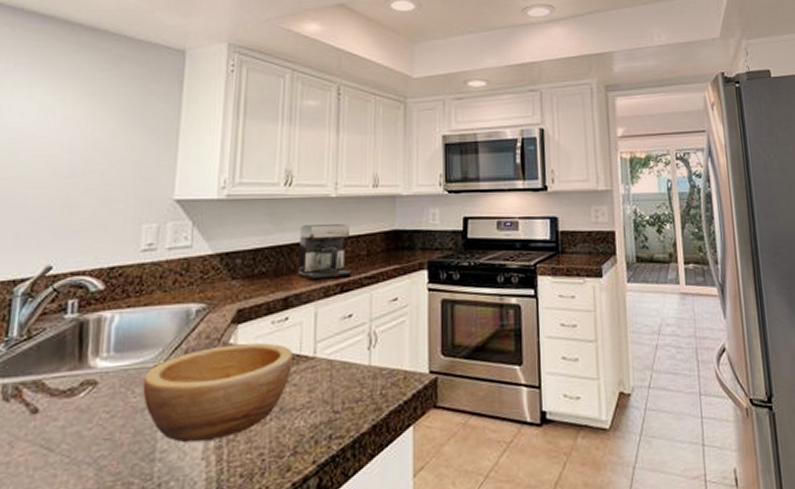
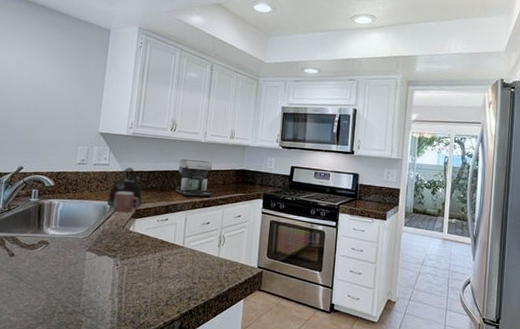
bowl: present [142,343,293,443] -> none [75,231,169,289]
kettle: none [190,247,247,311] -> present [107,167,142,208]
mug: none [202,283,242,319] -> present [113,191,139,213]

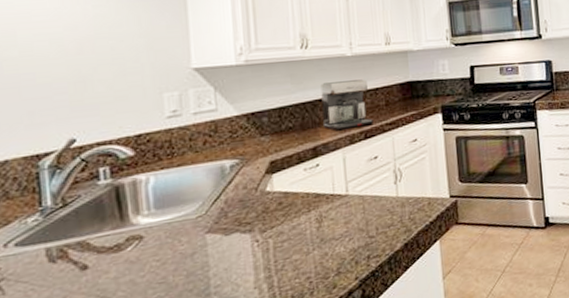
kettle: present [107,167,142,208] -> none [223,108,277,167]
mug: present [113,191,139,213] -> none [234,140,273,172]

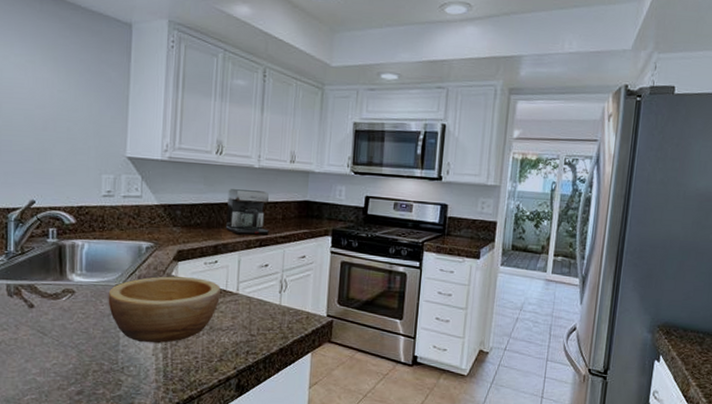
bowl: none [188,187,328,278] -> present [108,276,220,344]

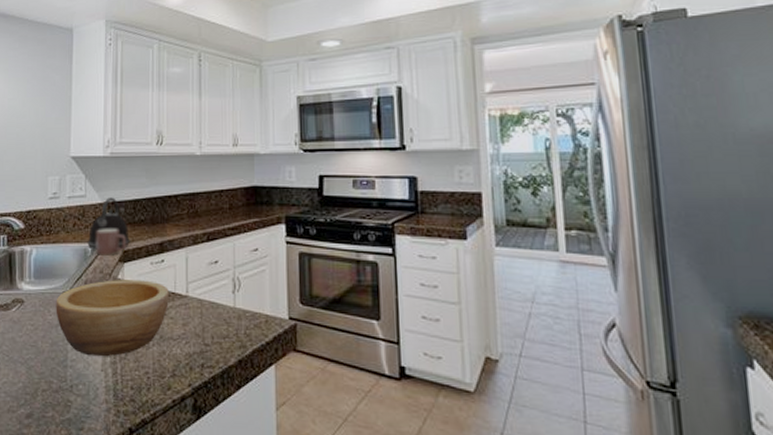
kettle: none [142,200,185,249] -> present [87,197,130,250]
mug: none [150,228,181,255] -> present [96,228,126,257]
coffee maker: present [226,189,269,237] -> none [171,180,216,231]

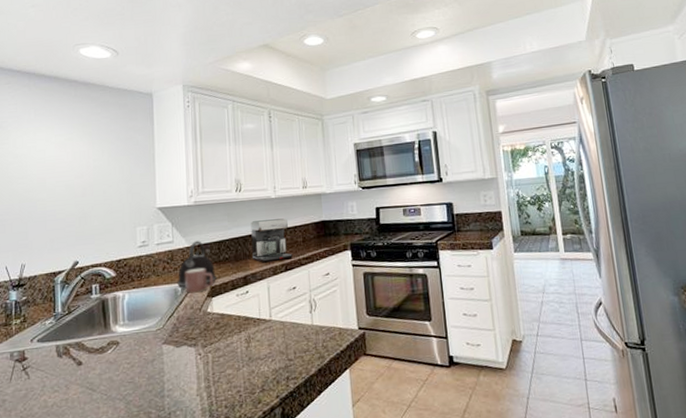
bowl: present [55,280,169,357] -> none [150,310,255,384]
coffee maker: none [171,180,216,231] -> present [250,218,293,264]

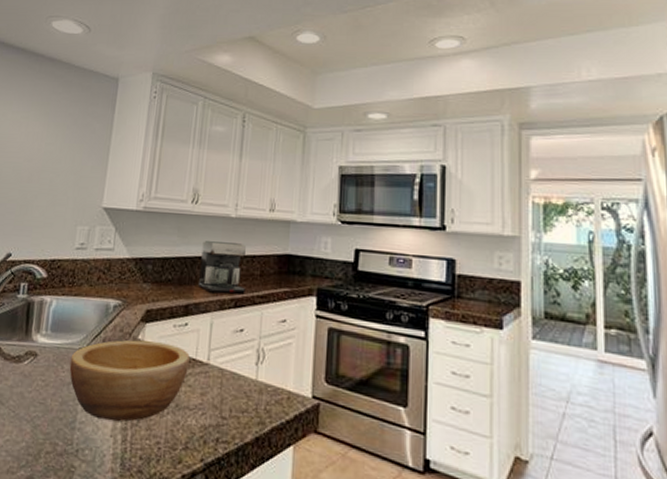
bowl: none [150,310,255,384] -> present [69,339,190,422]
kettle: present [177,241,217,289] -> none [110,253,155,308]
mug: present [185,268,213,294] -> none [118,285,151,315]

